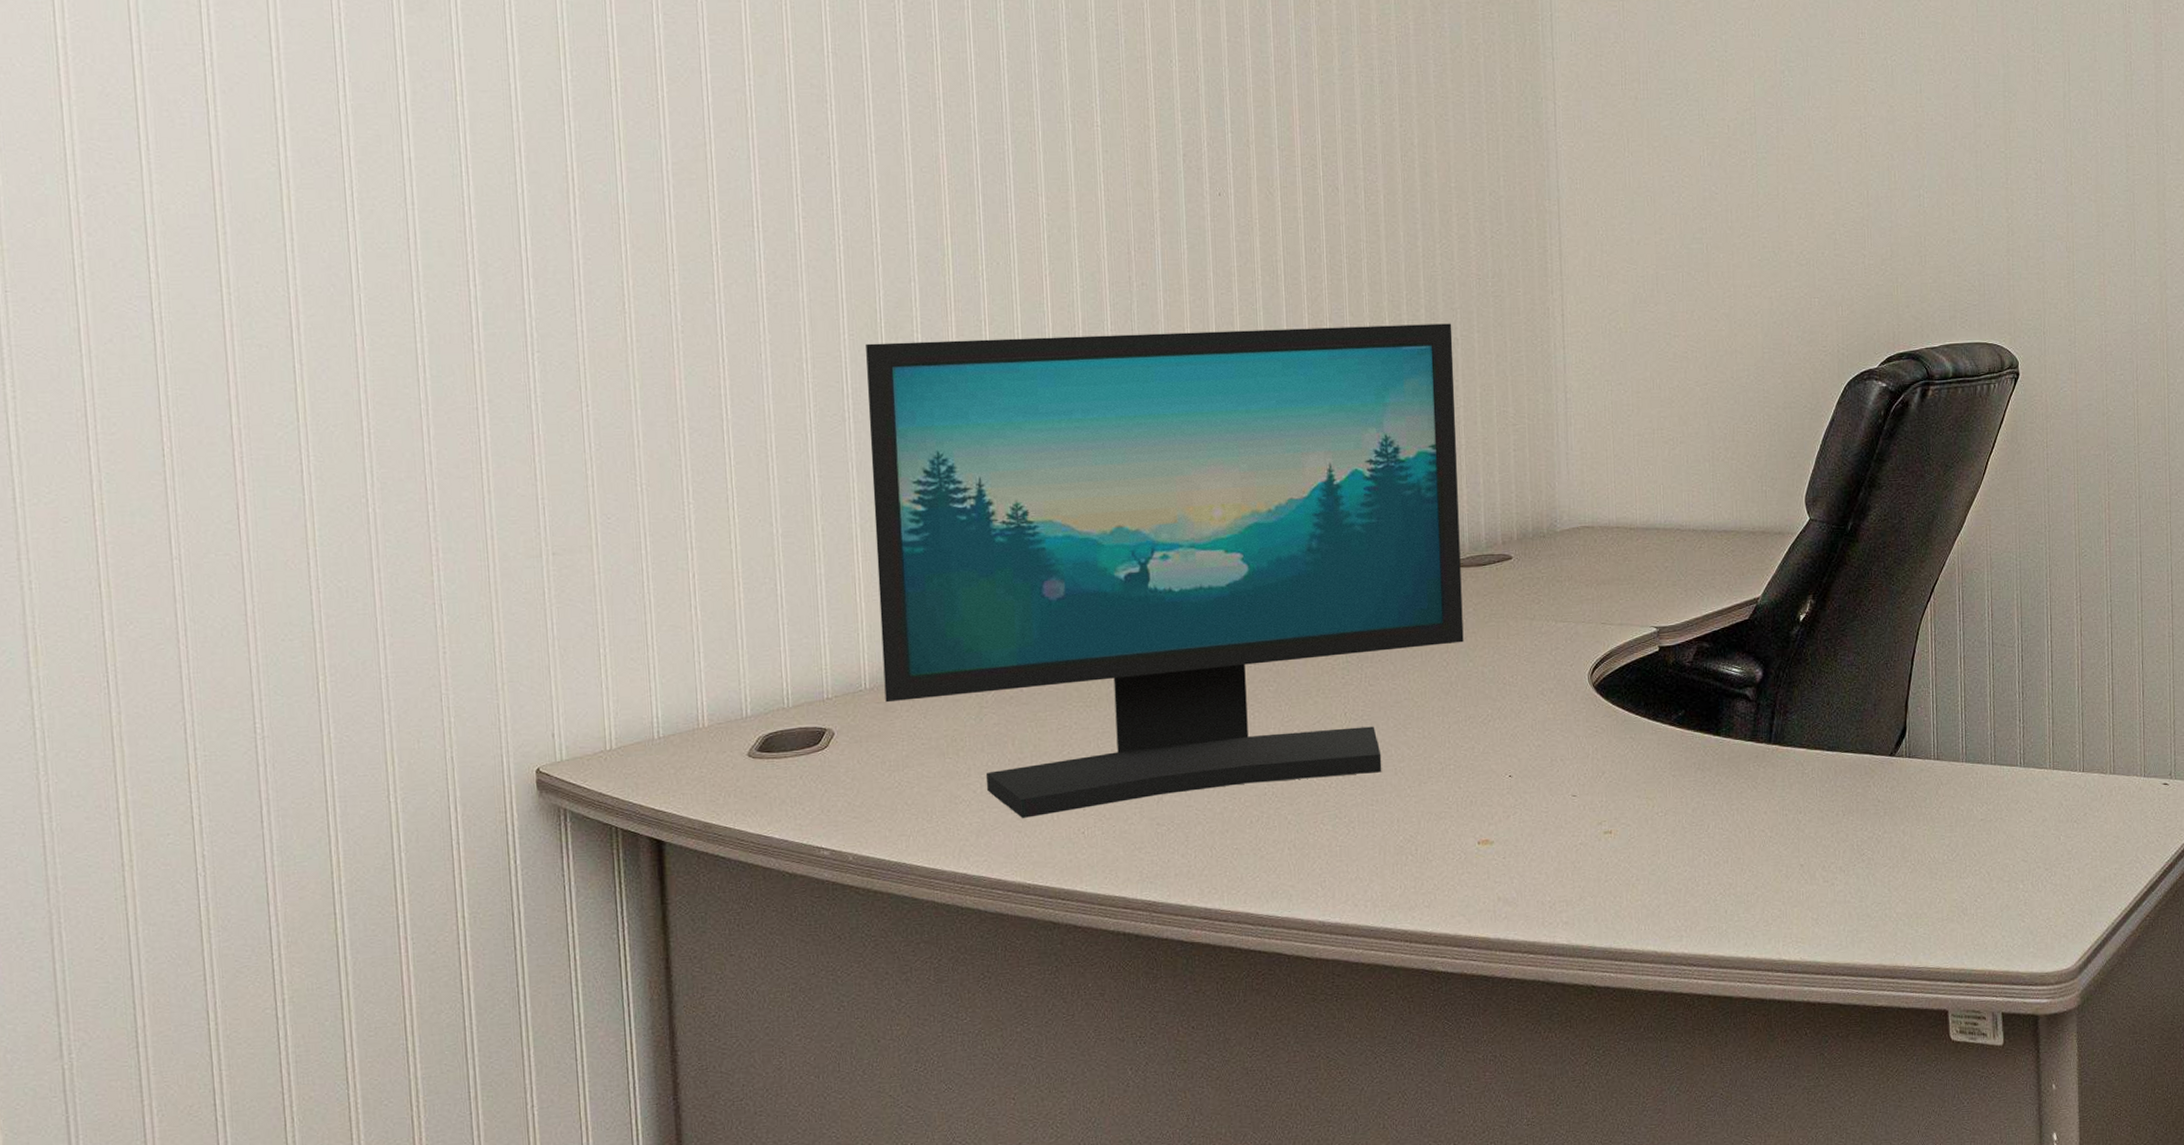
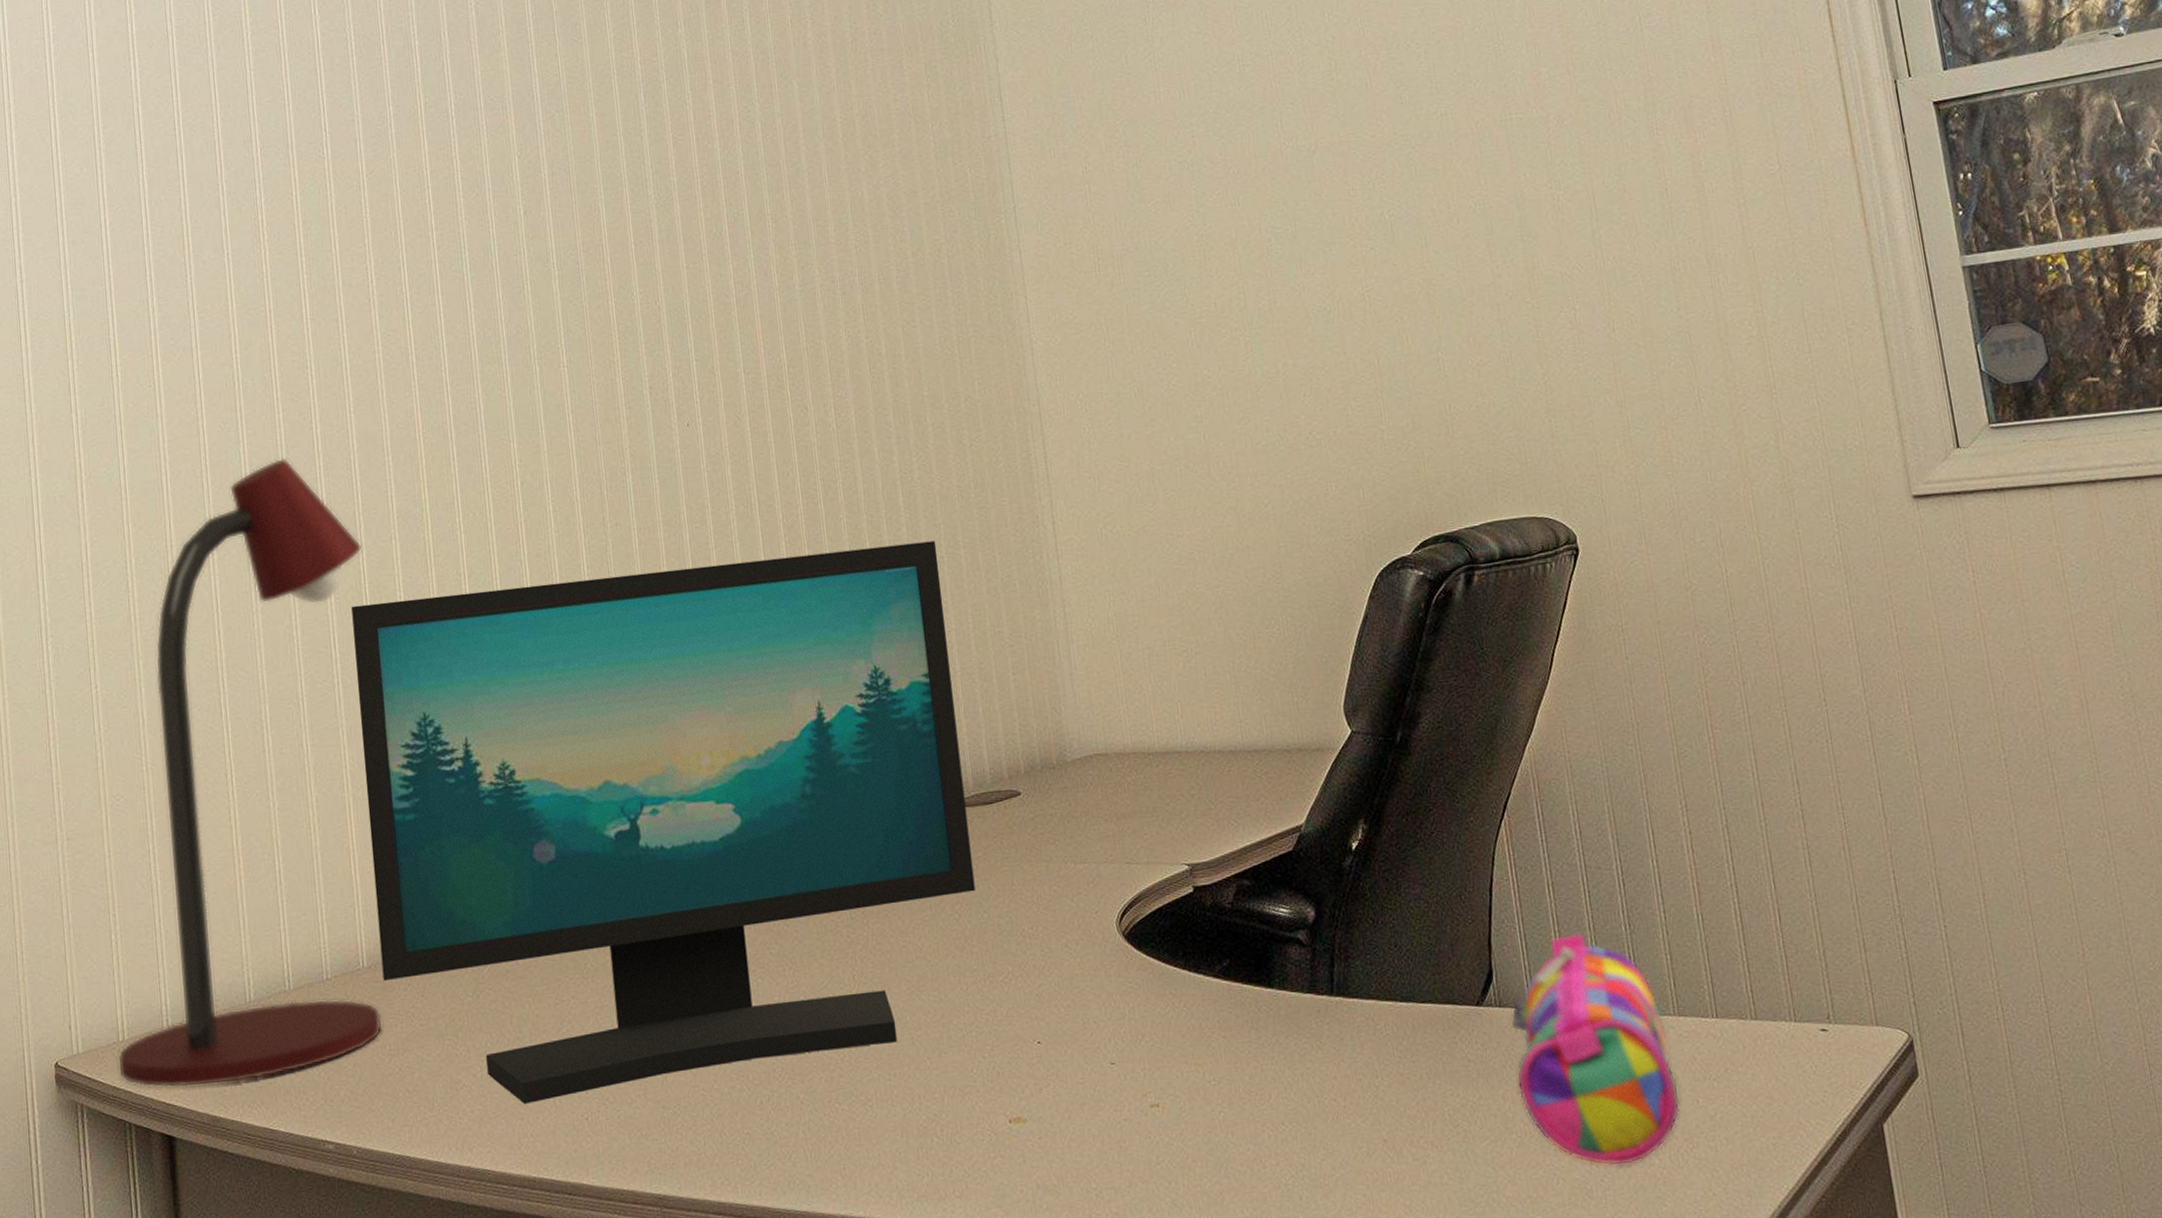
desk lamp: none [604,191,883,796] -> present [117,457,382,1088]
pencil case: none [1916,699,2046,890] -> present [1510,933,1681,1166]

